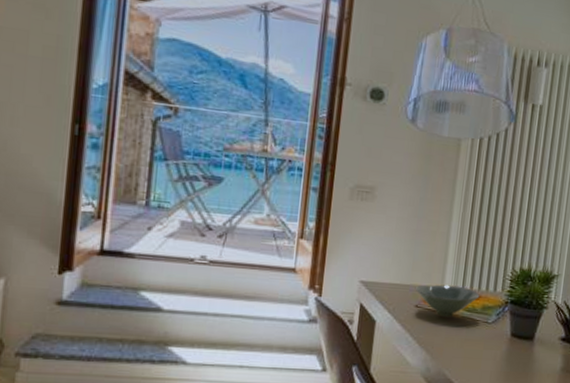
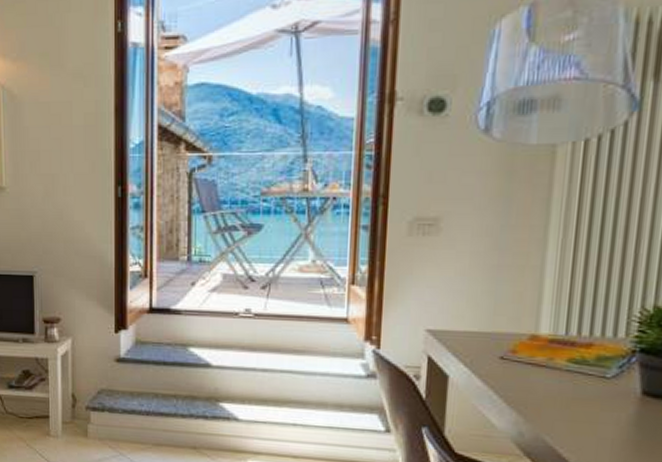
bowl: present [415,284,480,318] -> none [498,331,592,372]

